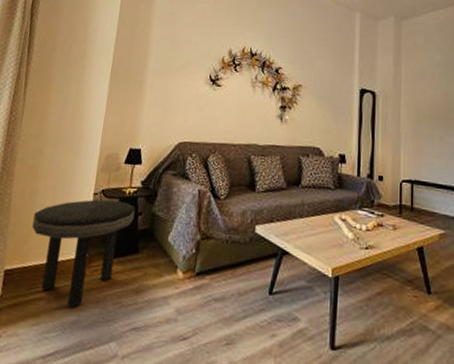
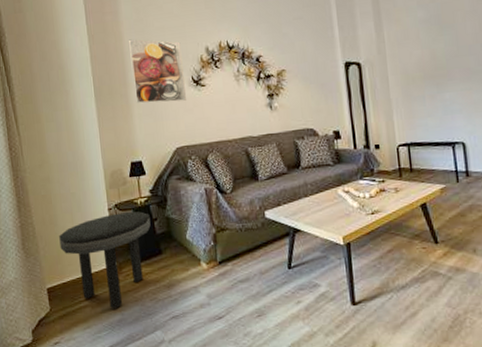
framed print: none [150,29,206,97] -> present [129,39,186,104]

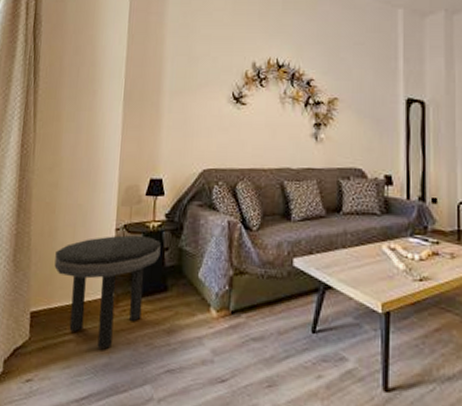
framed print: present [129,39,186,104] -> none [167,44,226,118]

